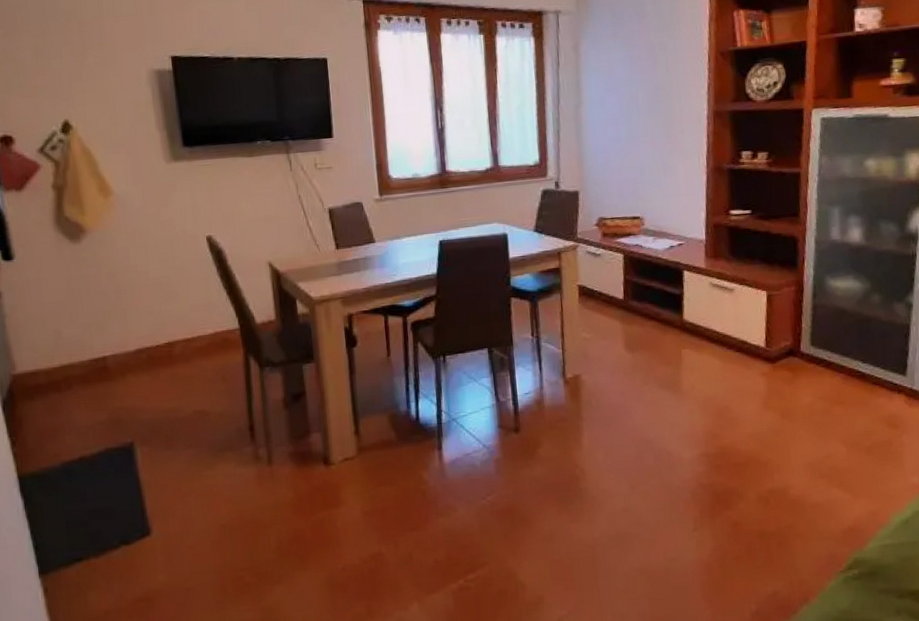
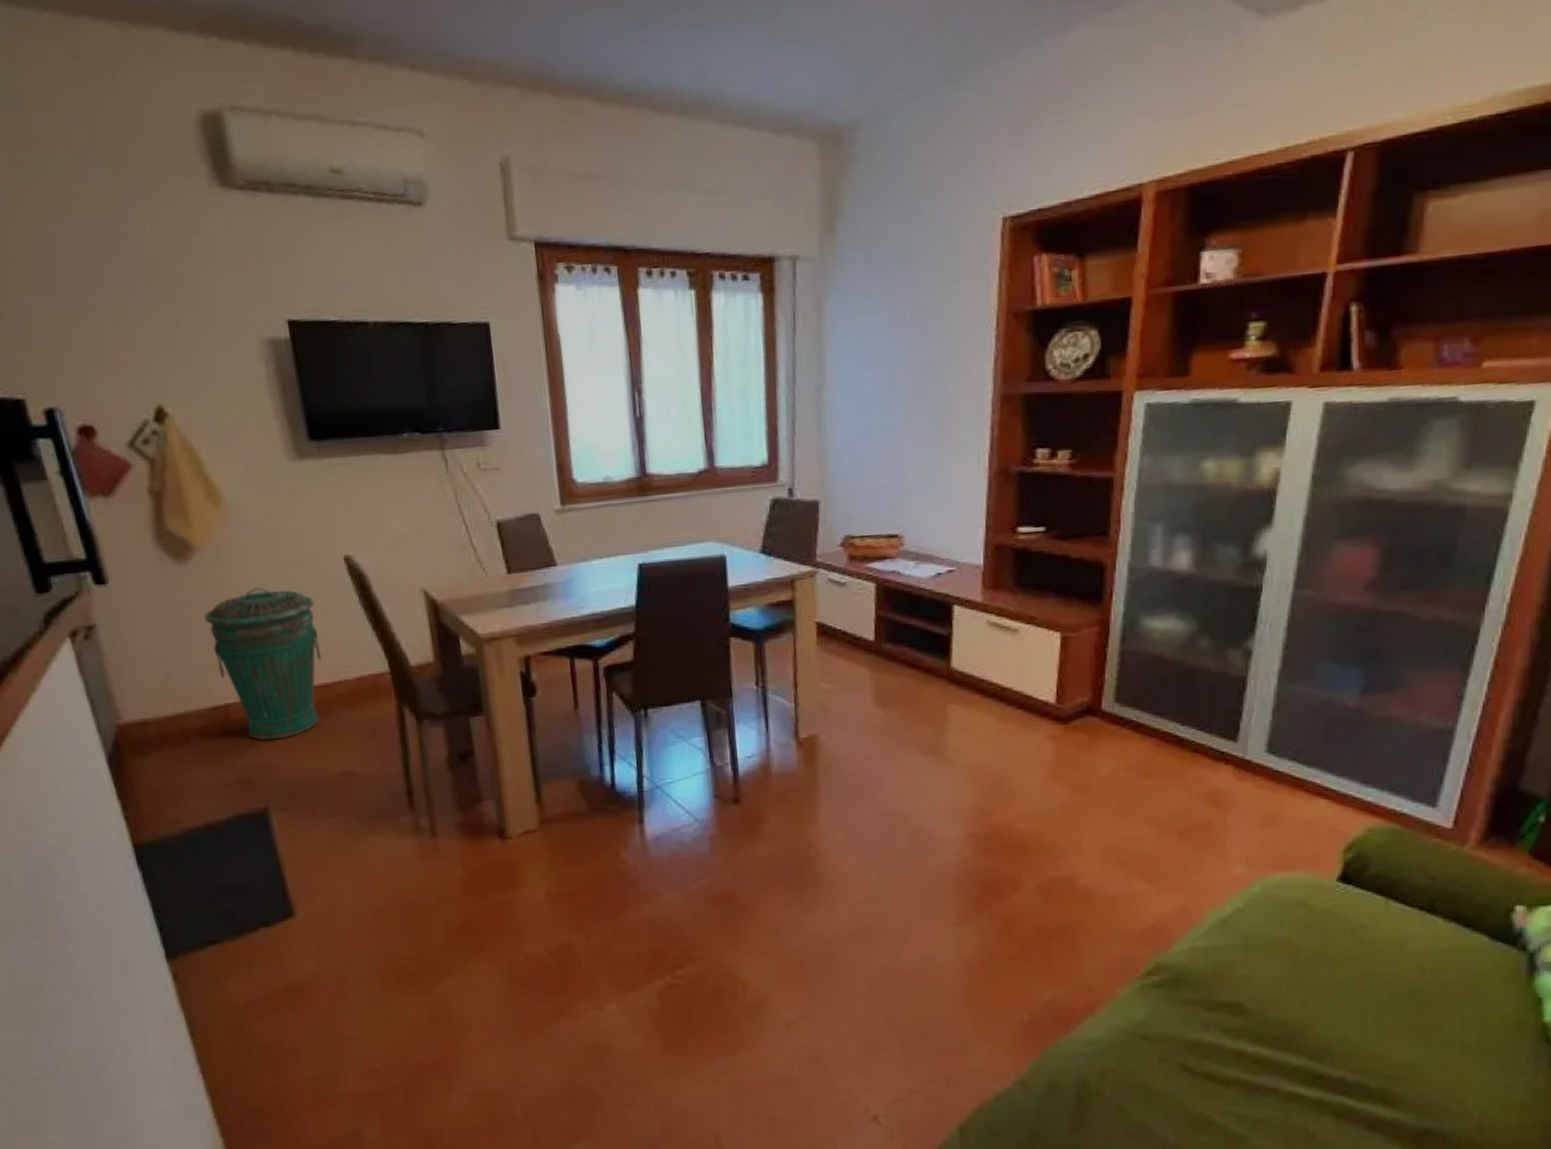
trash can: none [91,261,185,386] -> present [204,587,322,741]

